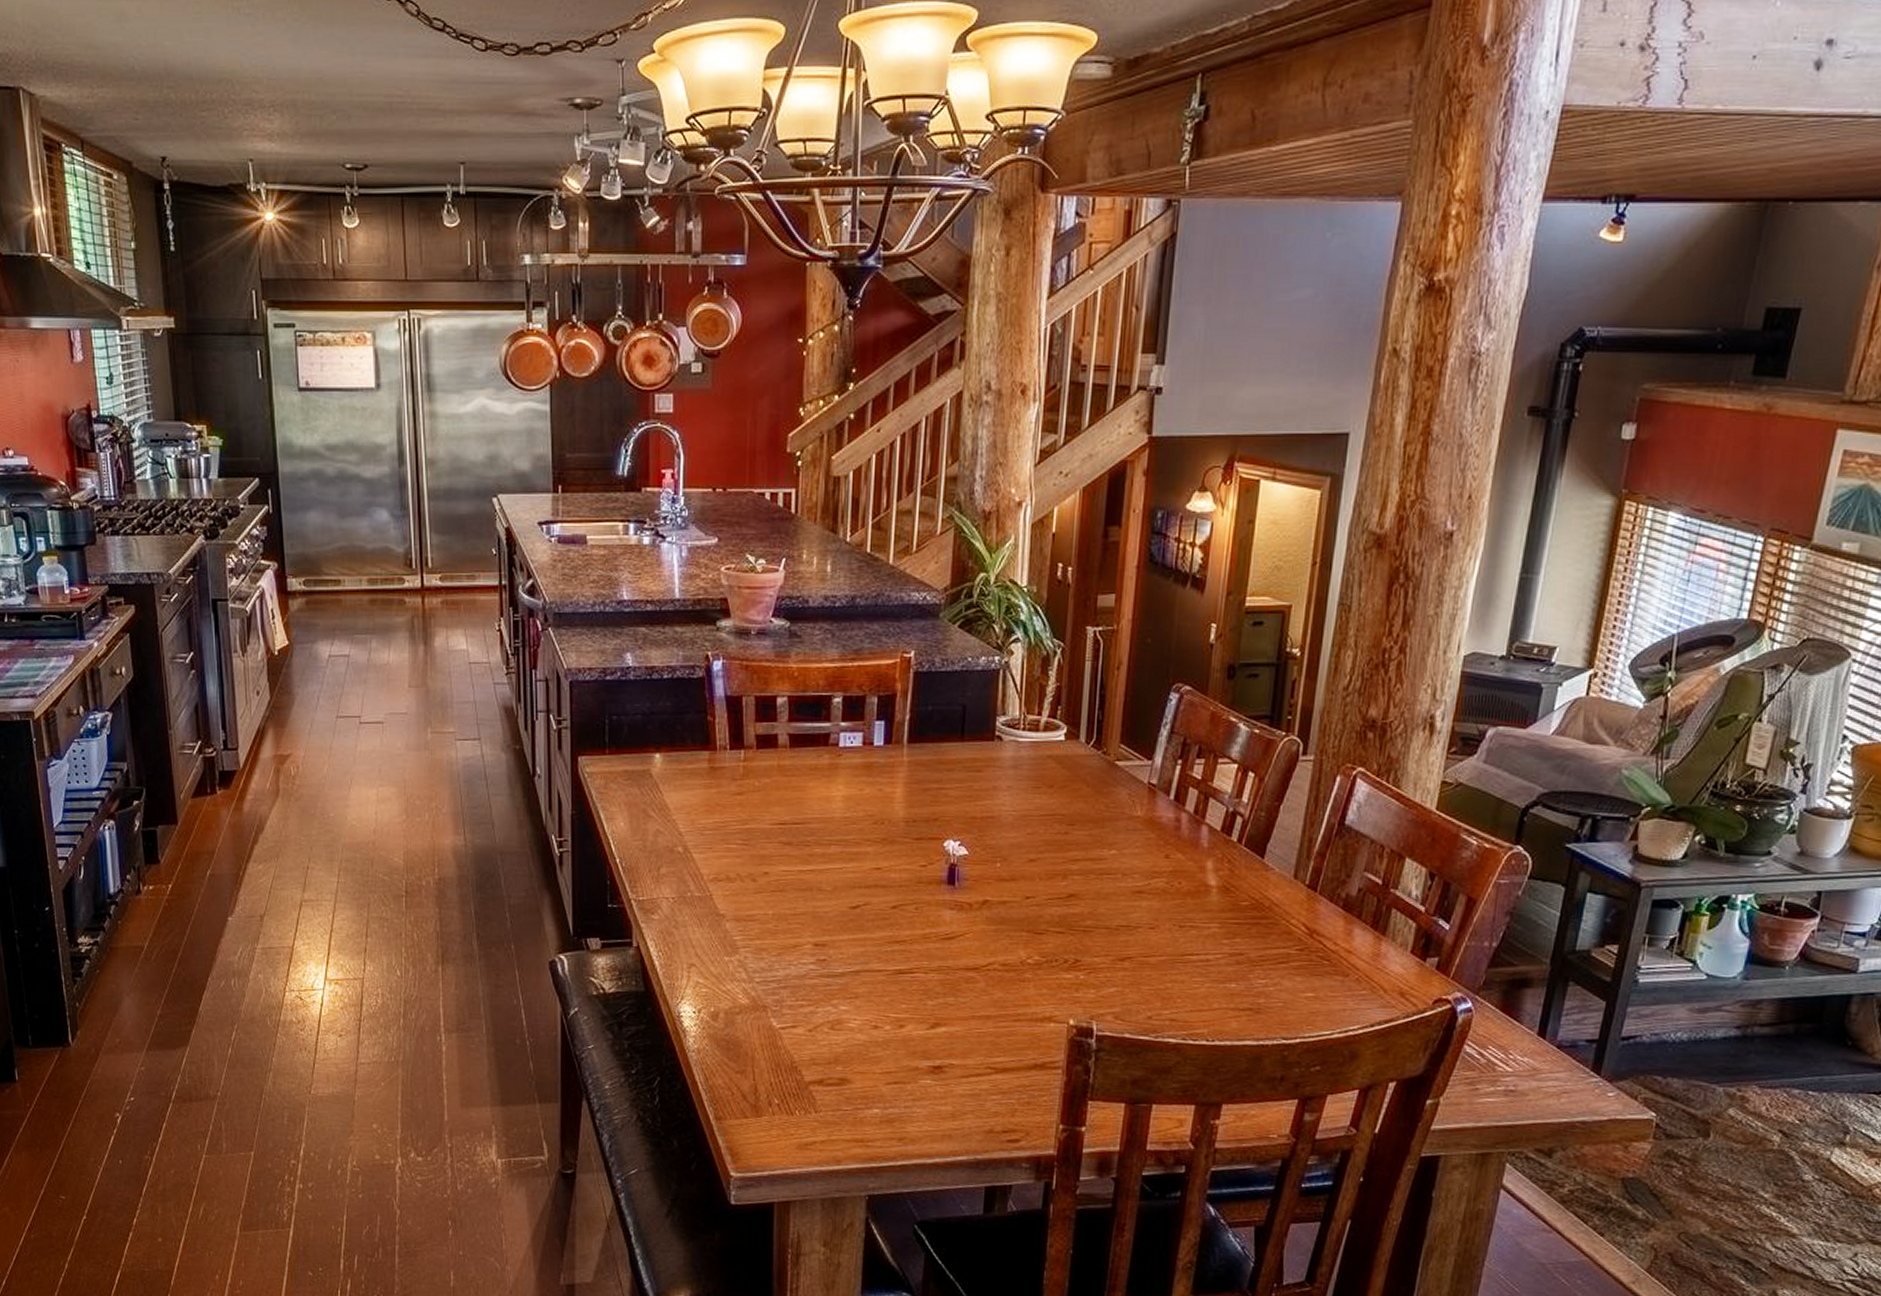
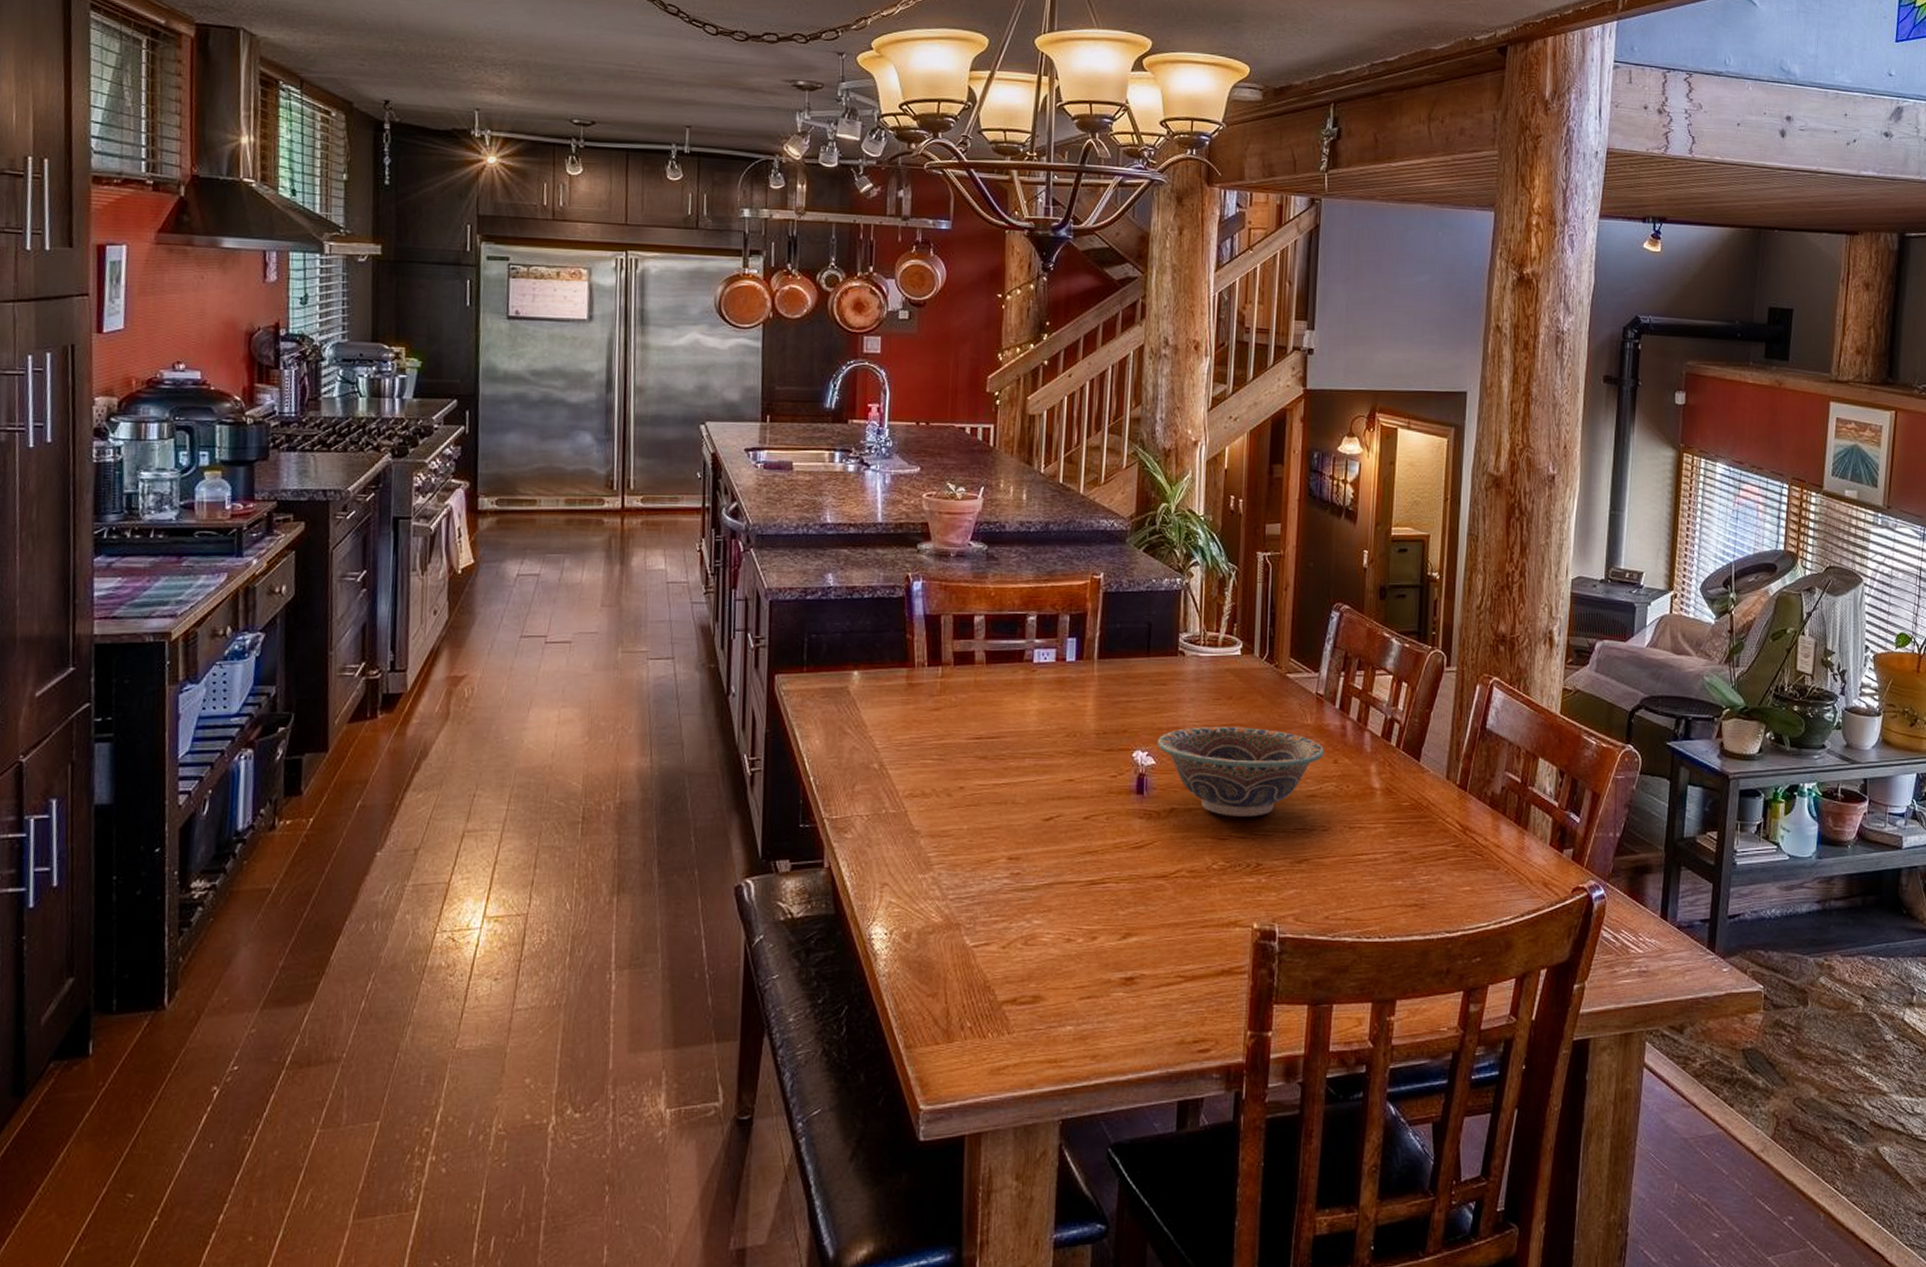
decorative bowl: none [970,816,1155,912] -> present [1157,727,1325,817]

